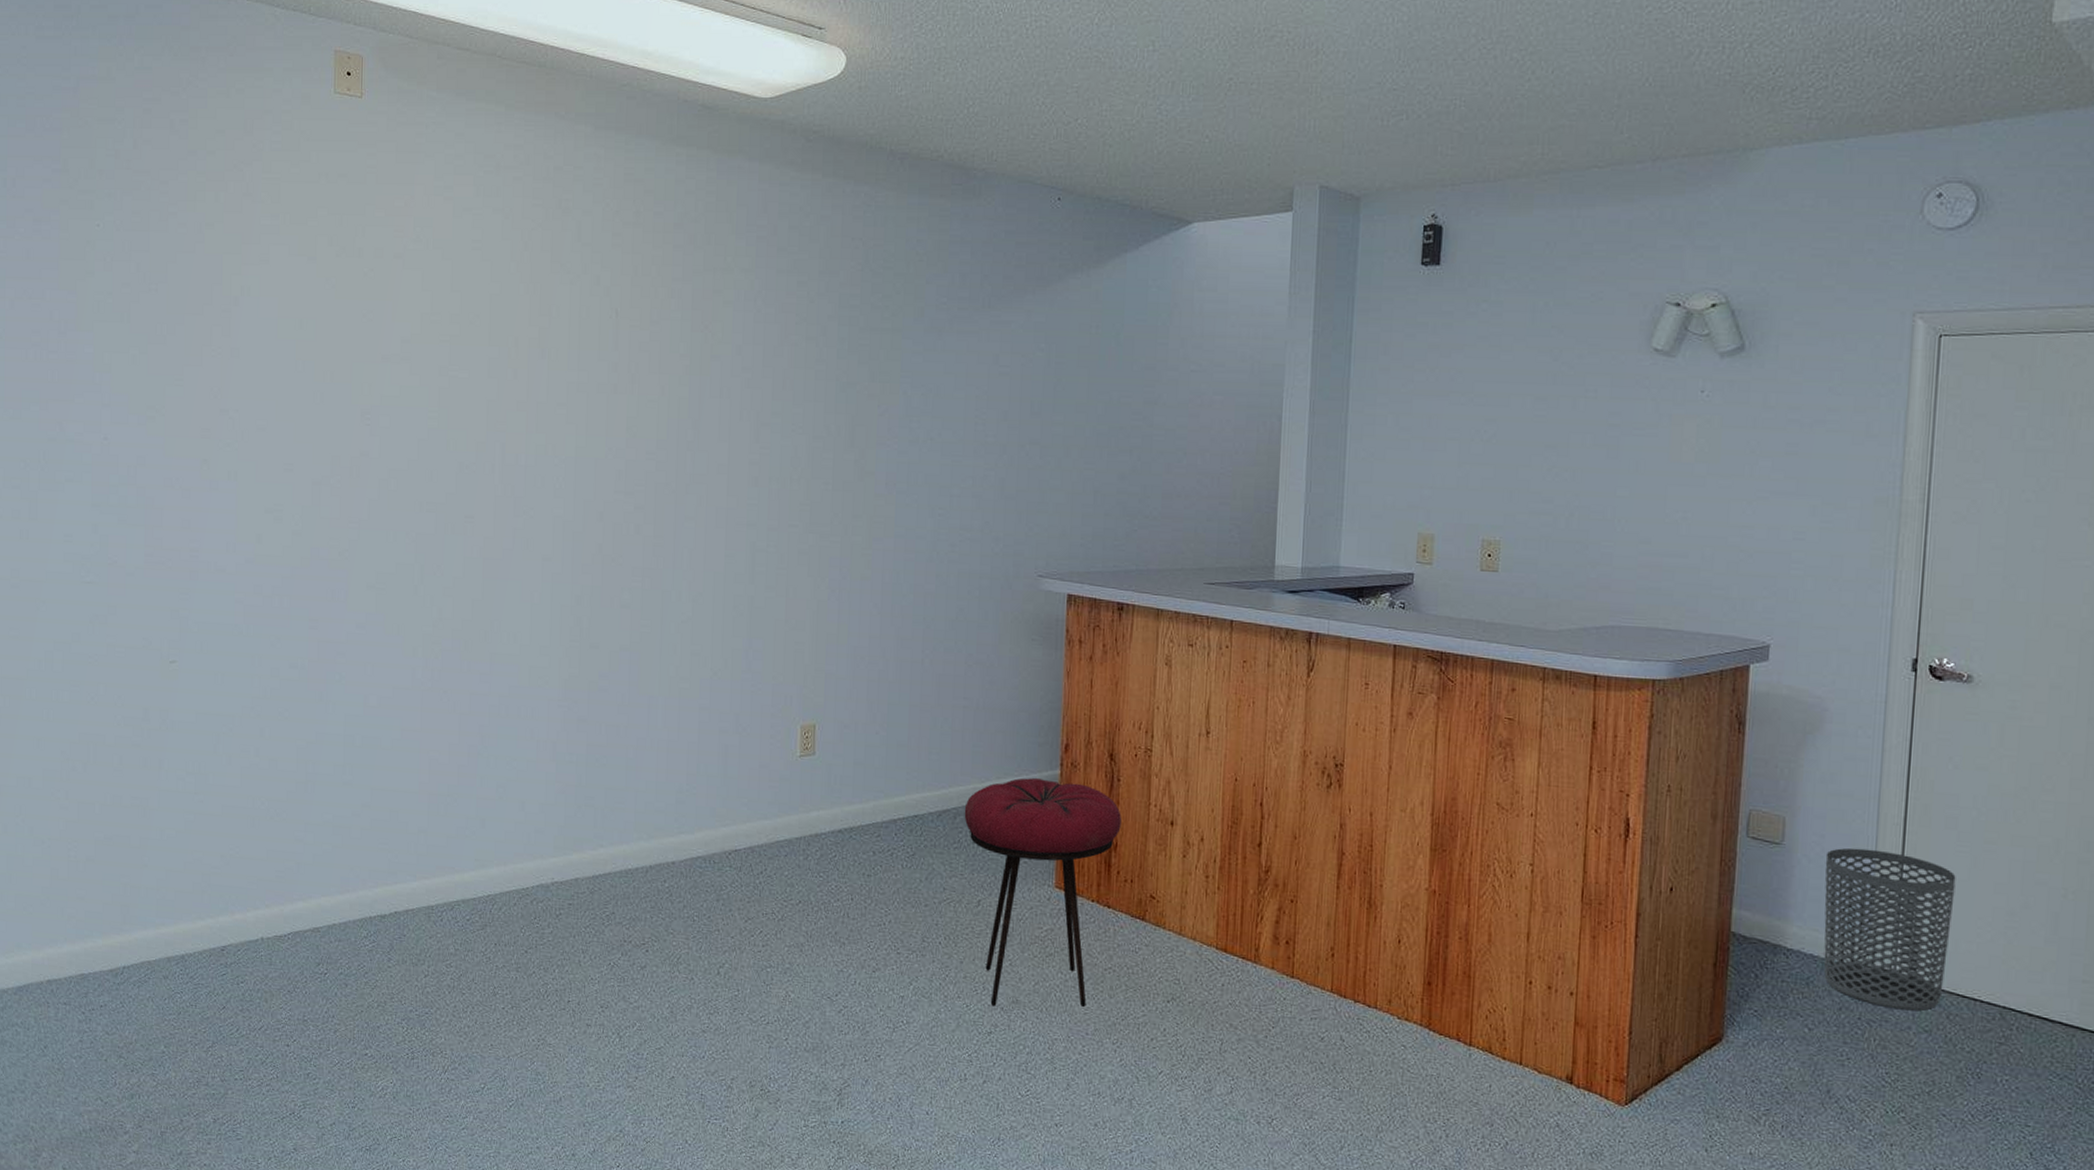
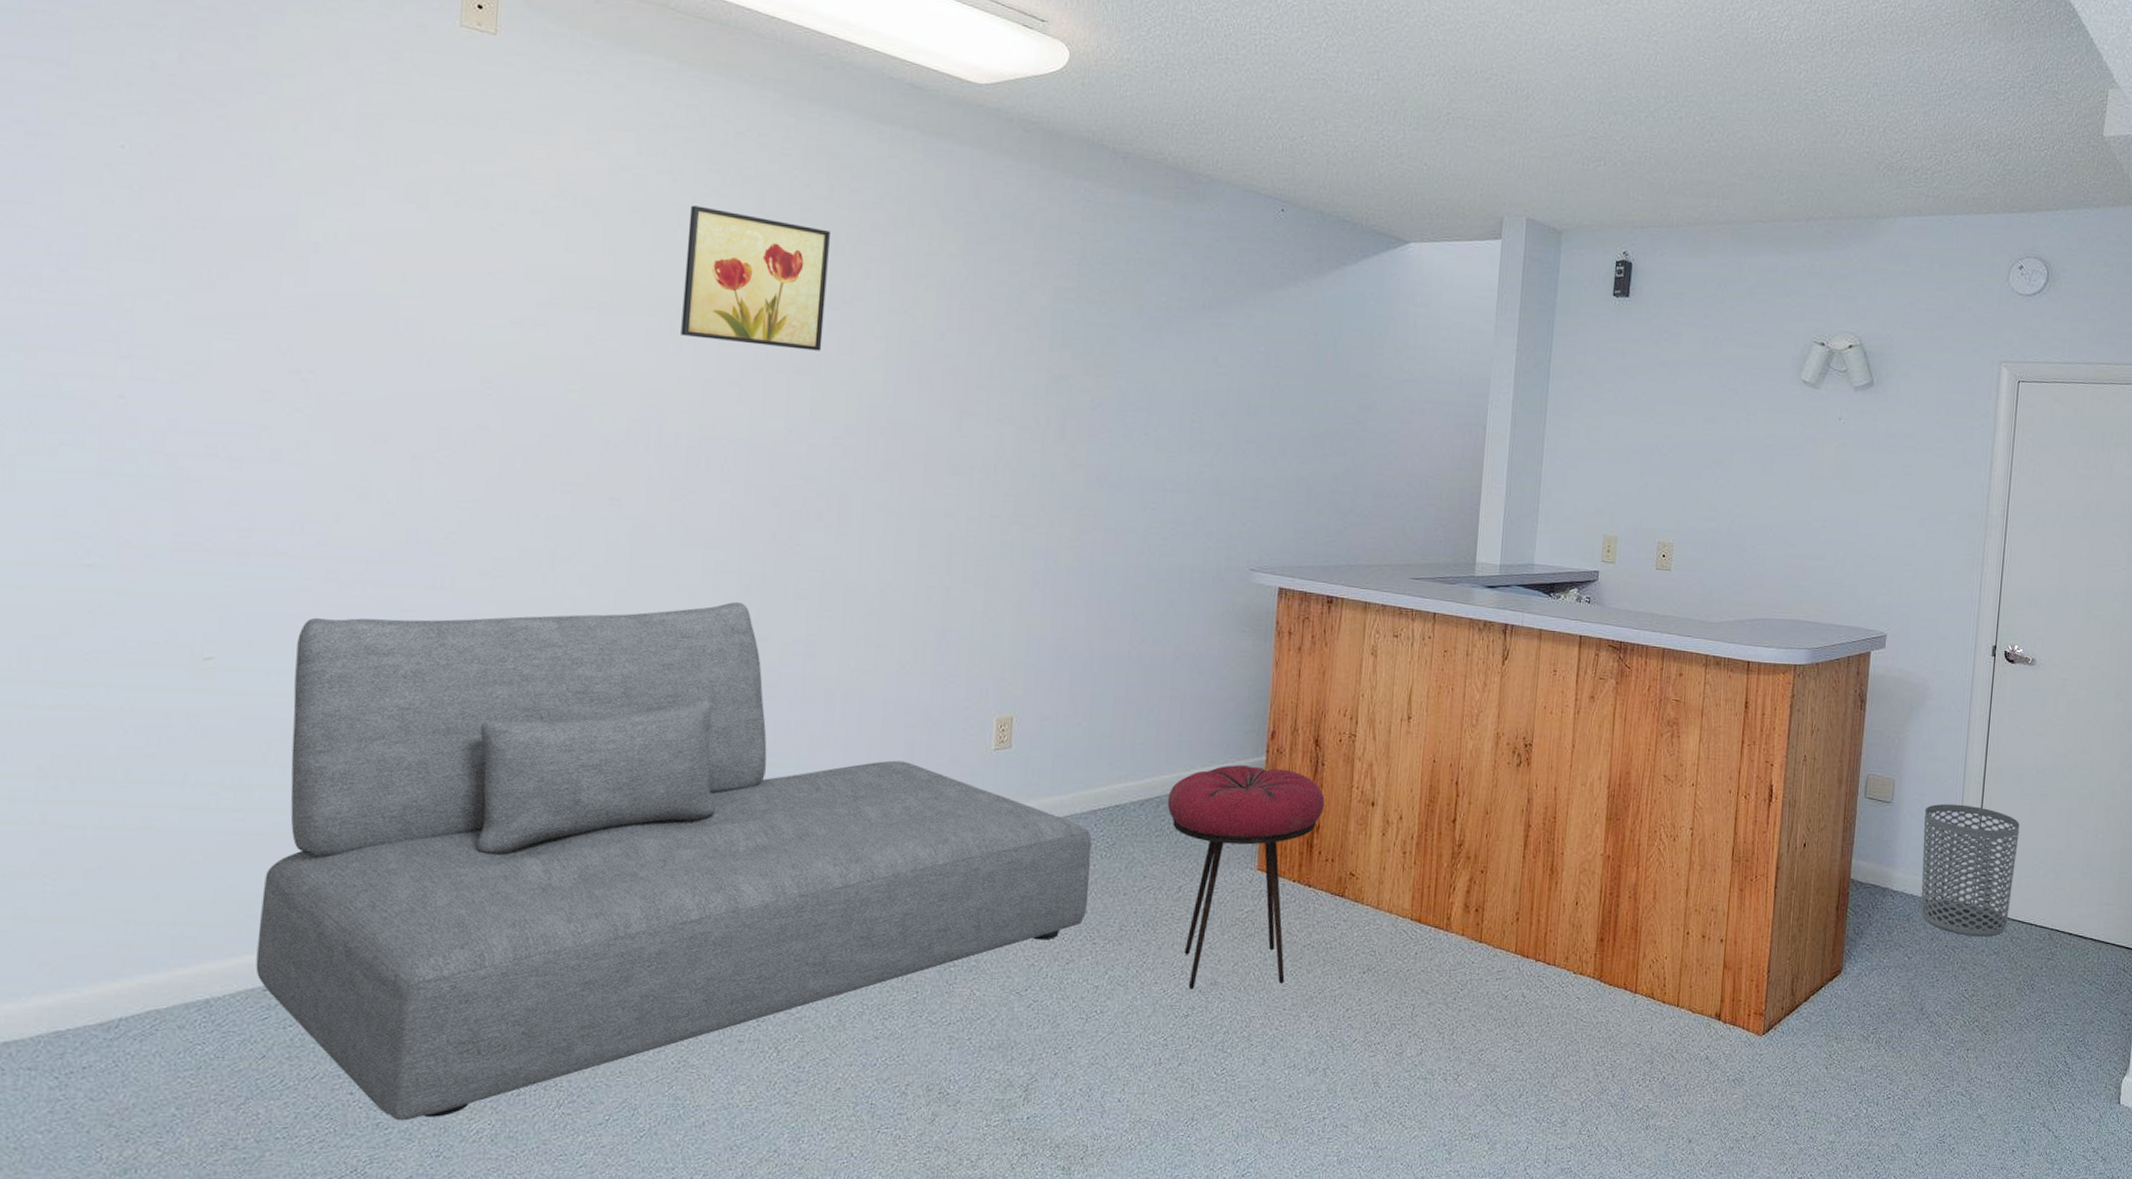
sofa: none [216,611,893,1074] -> present [255,602,1092,1121]
wall art: none [516,239,638,371] -> present [681,205,830,351]

